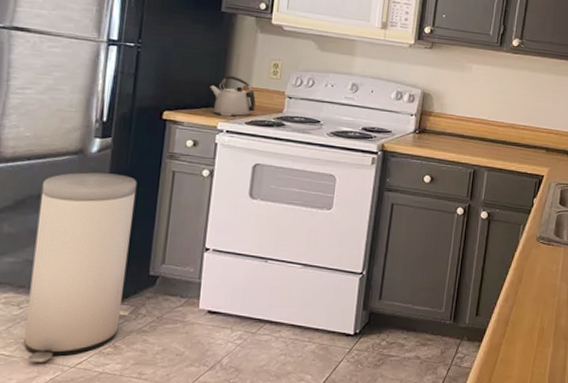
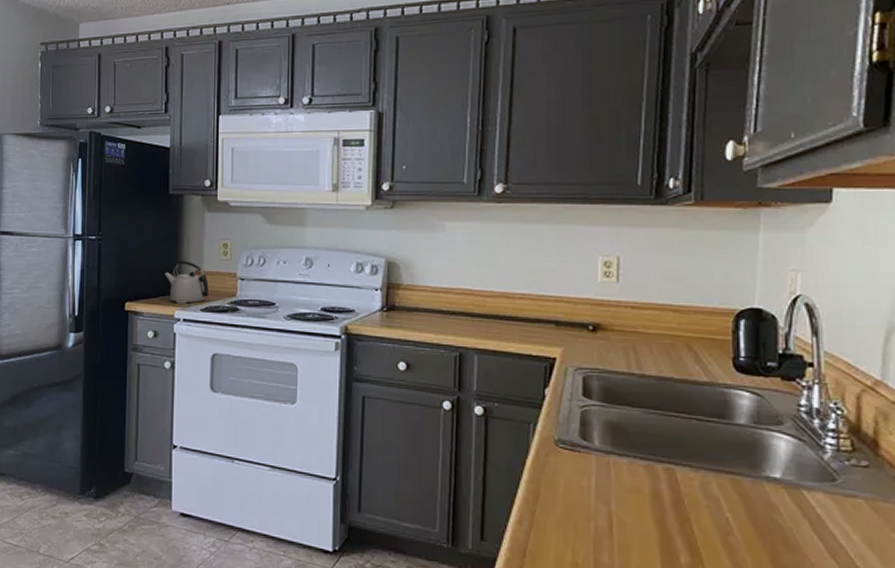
pedal bin: present [24,172,137,362] -> none [27,367,108,555]

